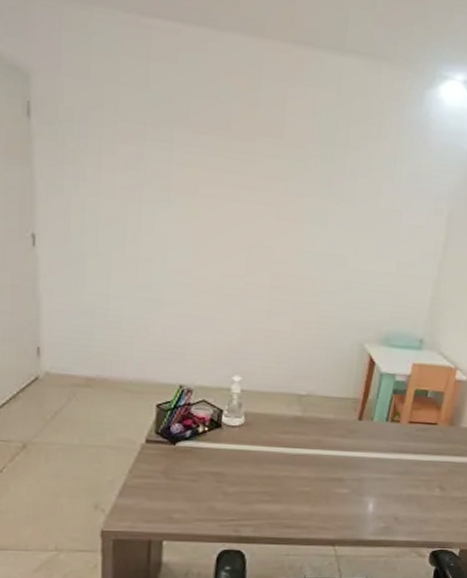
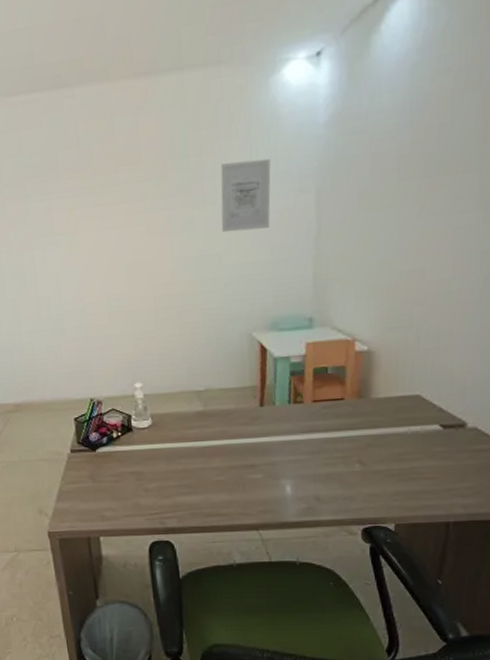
wall art: none [353,164,413,241] -> present [220,158,271,233]

